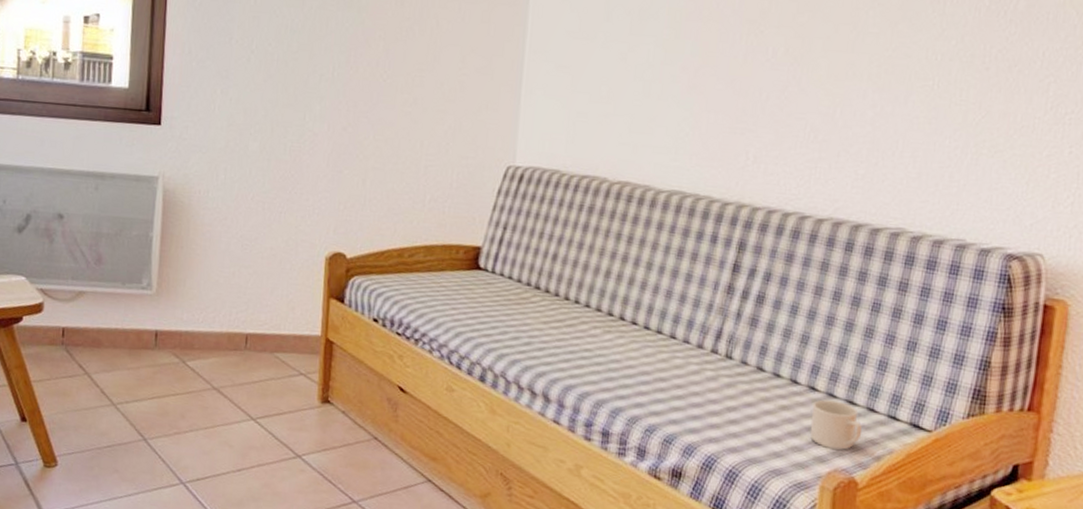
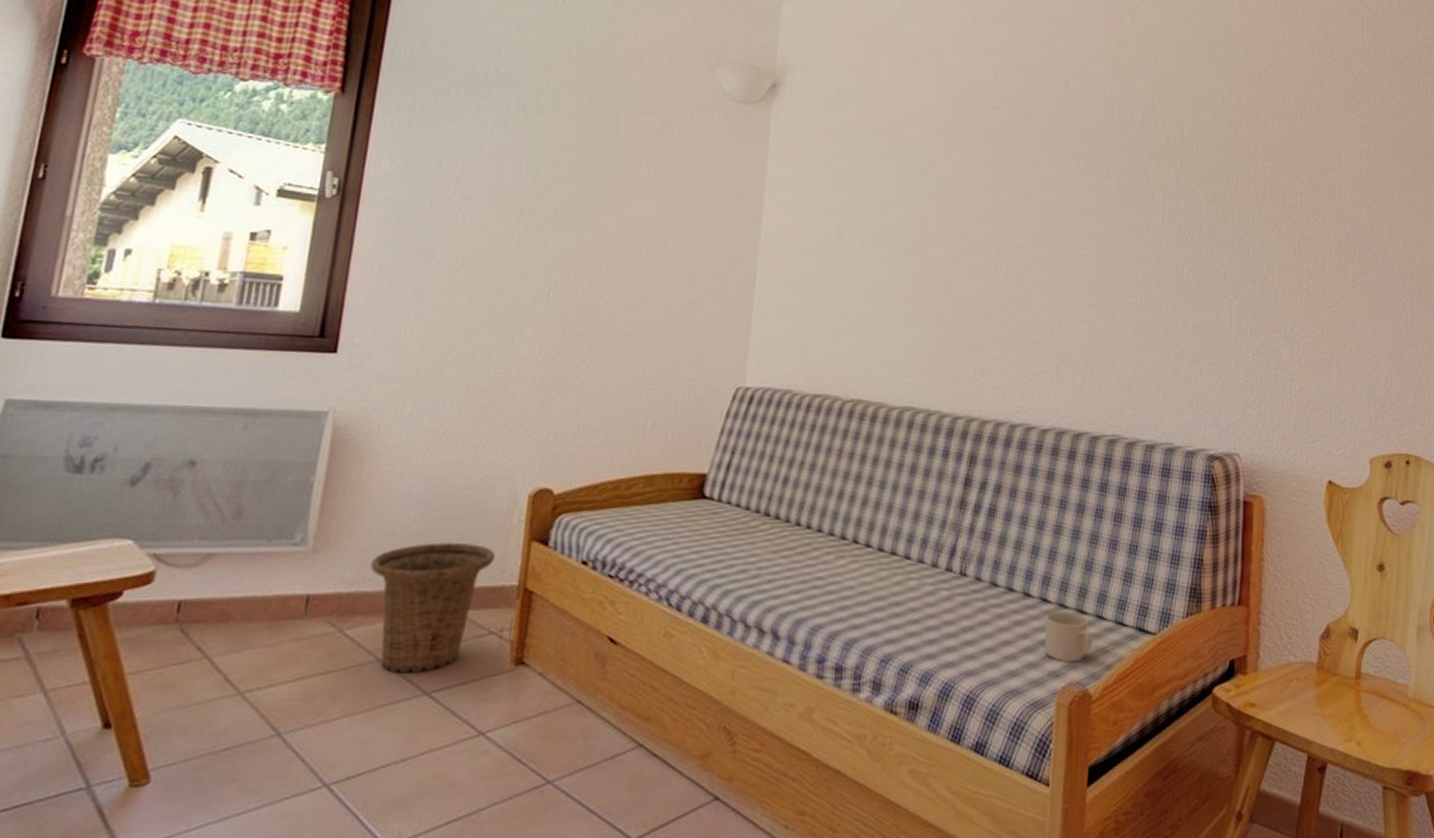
basket: none [202,294,301,401] -> present [370,542,495,674]

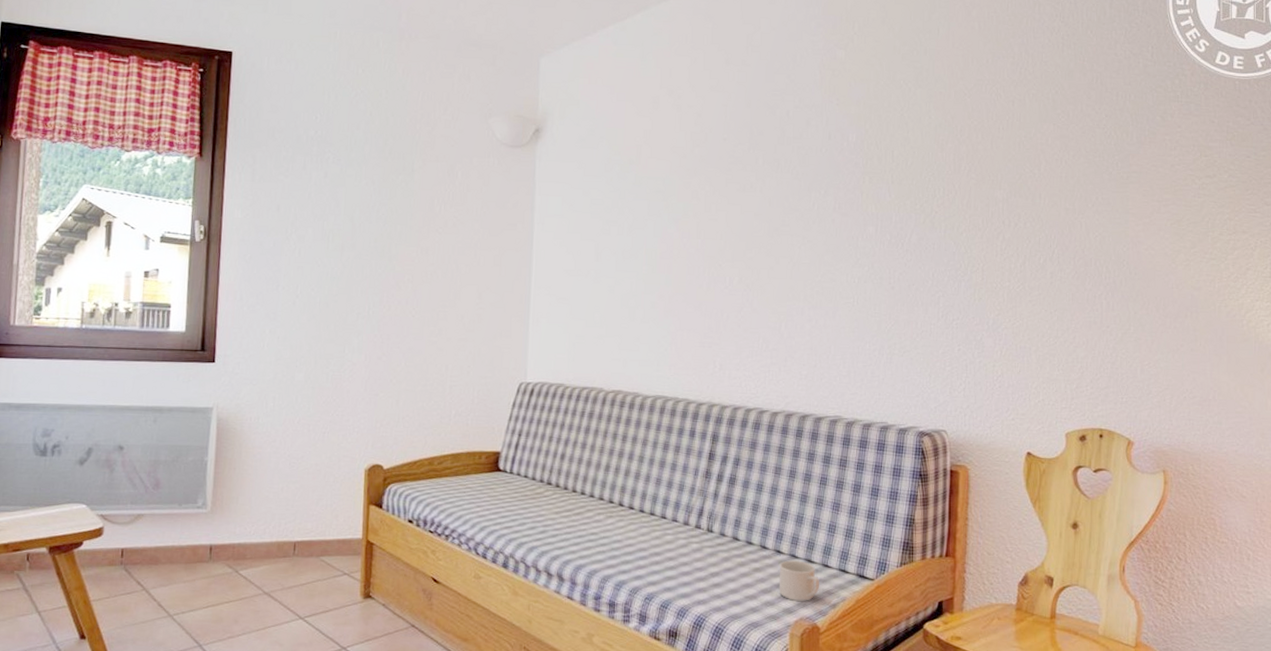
basket: present [370,542,495,674] -> none [253,506,343,603]

